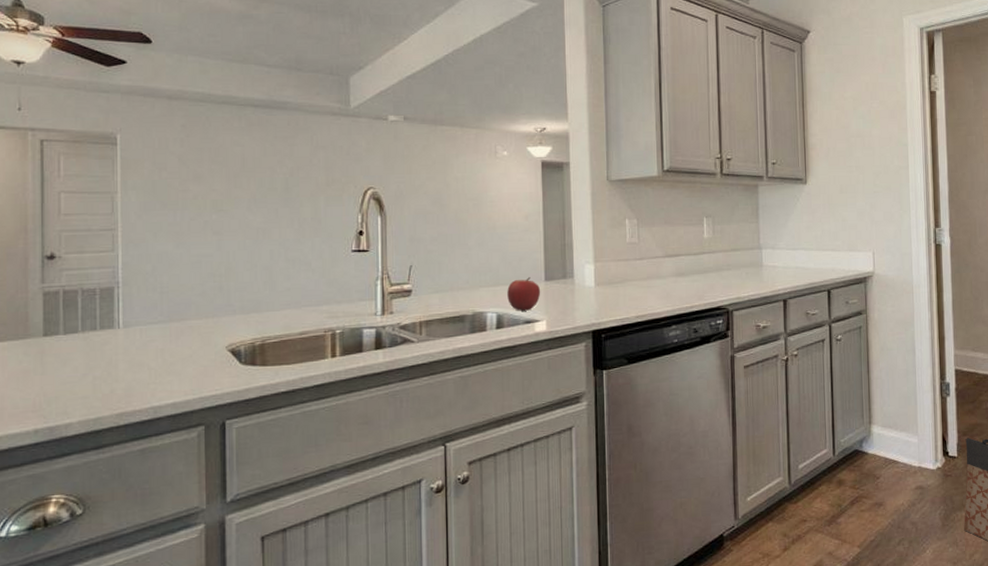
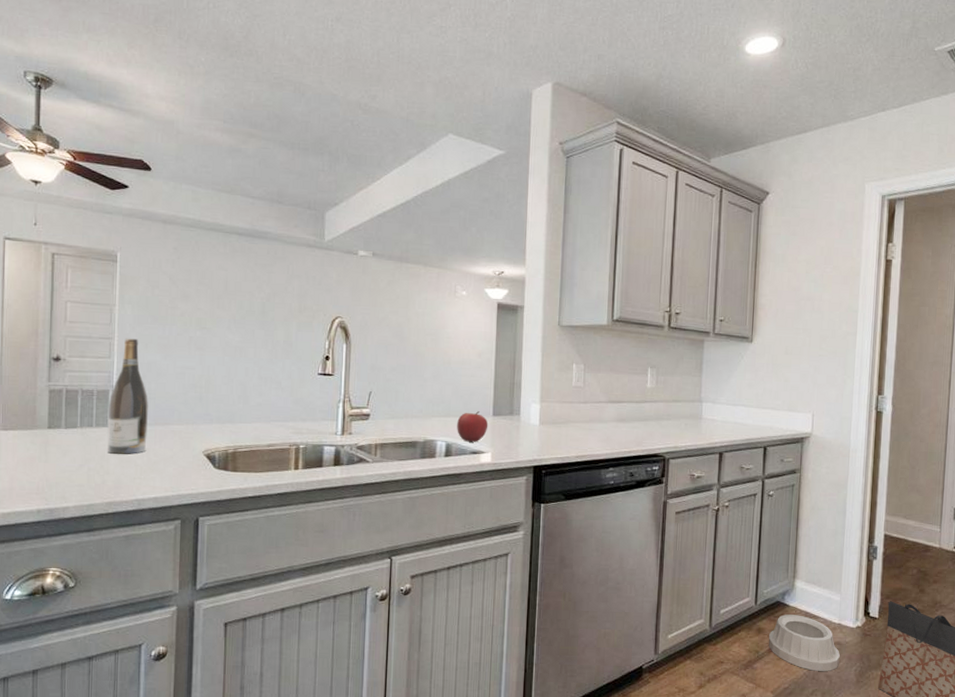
wine bottle: none [113,227,161,358] -> present [107,338,148,454]
pet bowl: none [849,462,923,520] -> present [768,614,840,672]

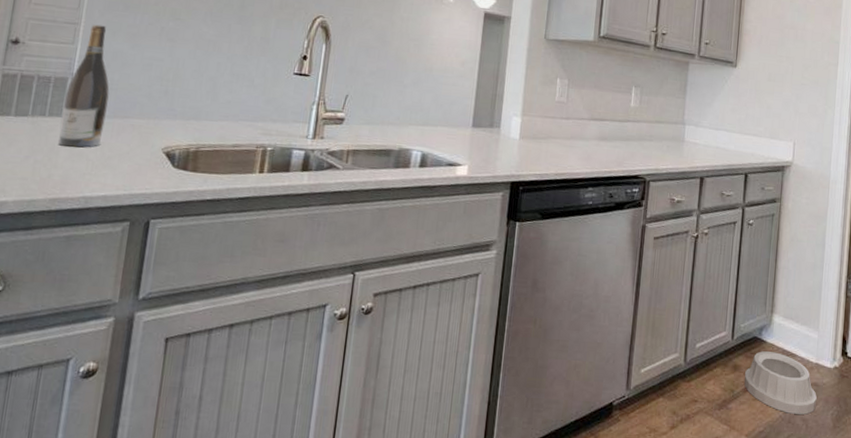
fruit: present [457,411,489,442] -> none [434,121,467,154]

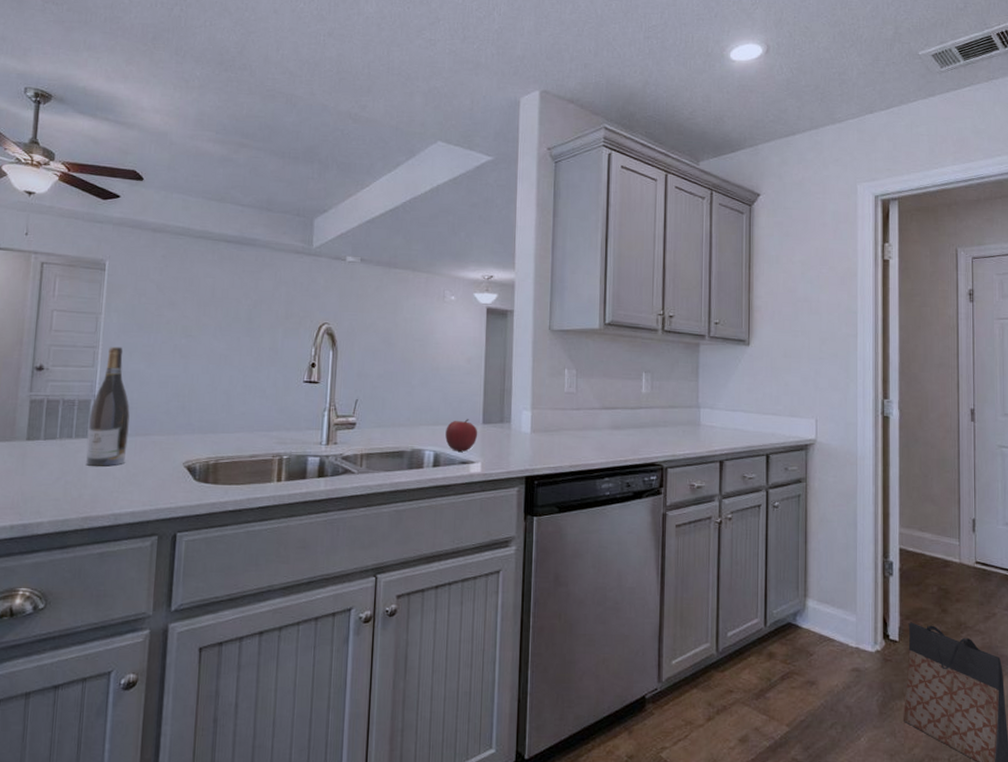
fruit: none [434,121,467,154] -> present [445,419,478,452]
pet bowl: present [744,351,817,415] -> none [780,637,859,703]

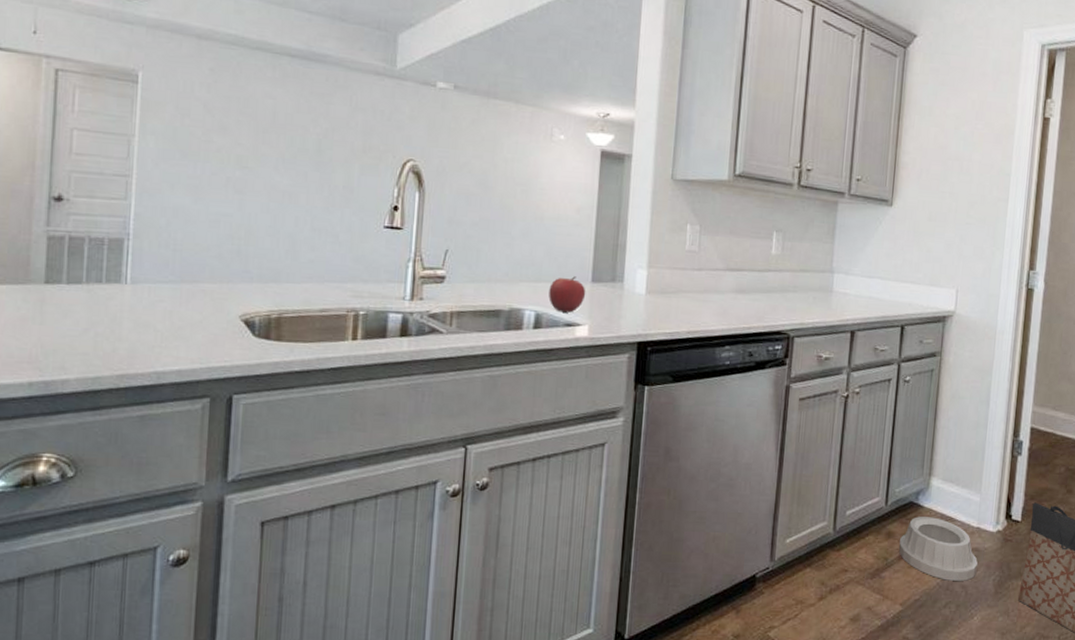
wine bottle: present [86,346,130,467] -> none [120,176,173,317]
pet bowl: none [780,637,859,703] -> present [899,517,978,582]

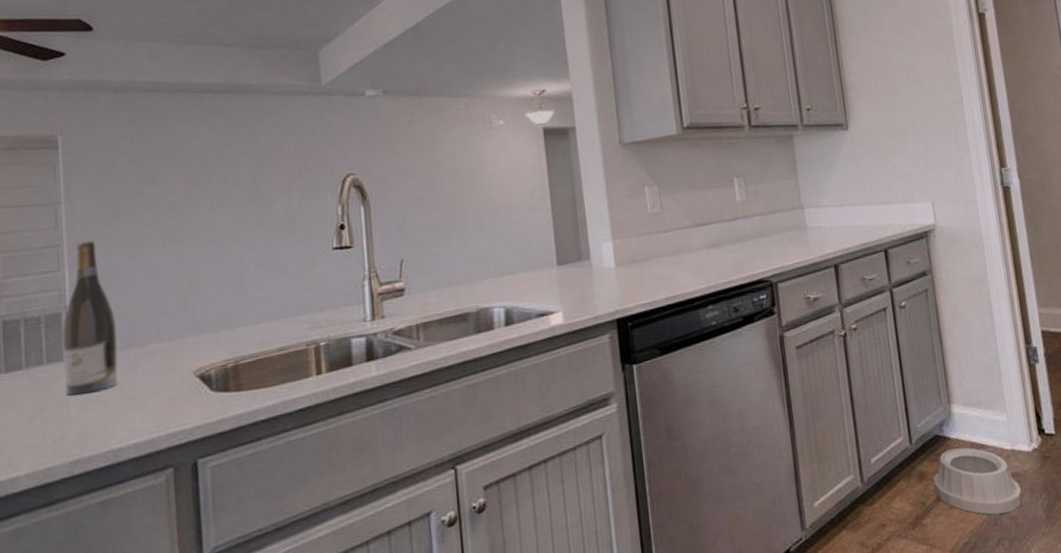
wine bottle: none [120,176,173,317] -> present [61,240,118,396]
fruit: present [549,276,586,313] -> none [514,262,554,303]

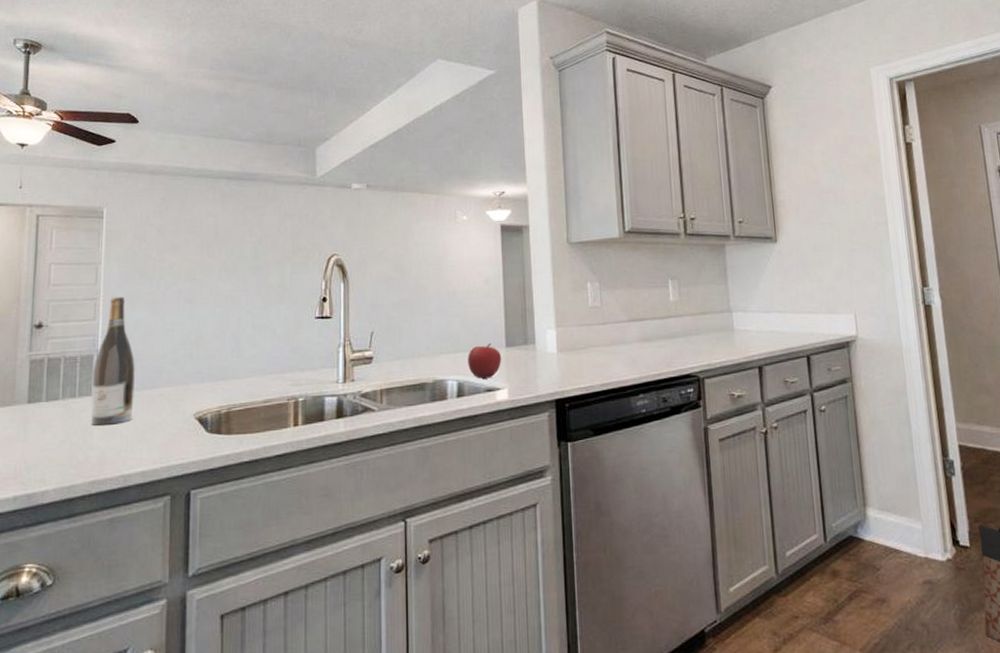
fruit: none [514,262,554,303] -> present [468,343,502,379]
pet bowl: present [933,447,1022,515] -> none [846,550,935,620]

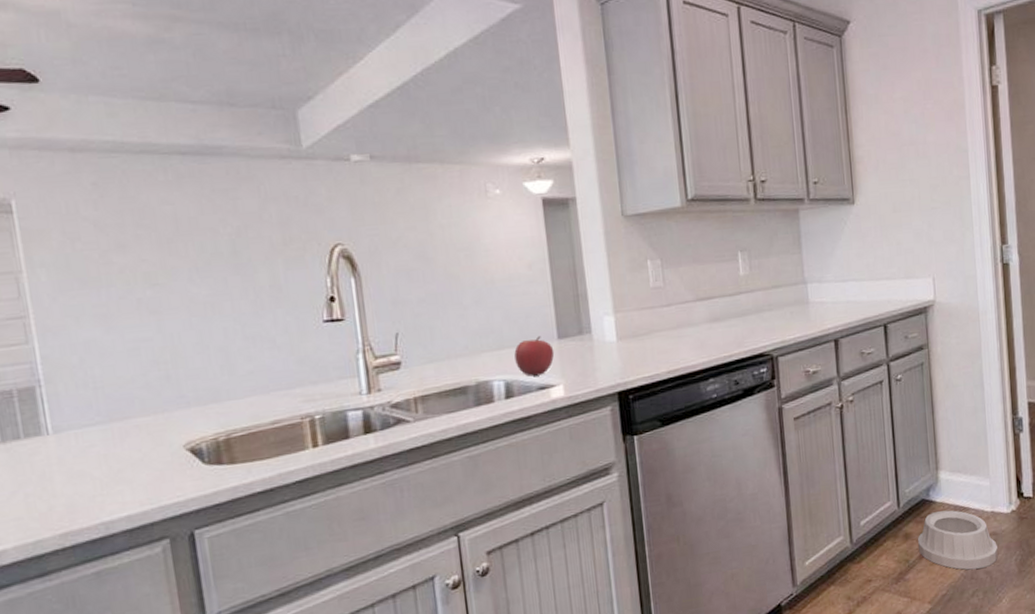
wine bottle: present [90,296,135,426] -> none [37,312,103,470]
pet bowl: none [846,550,935,620] -> present [917,510,998,570]

